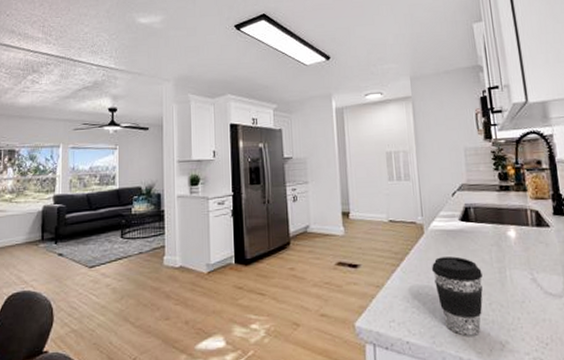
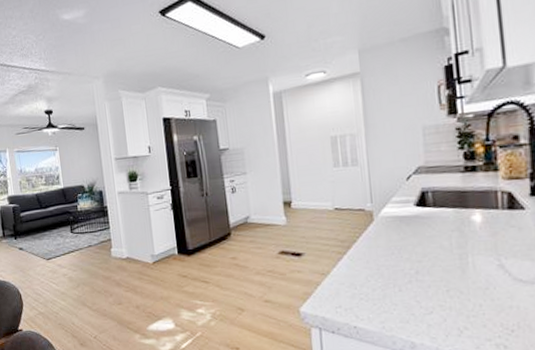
coffee cup: present [431,256,483,336] -> none [381,243,440,322]

